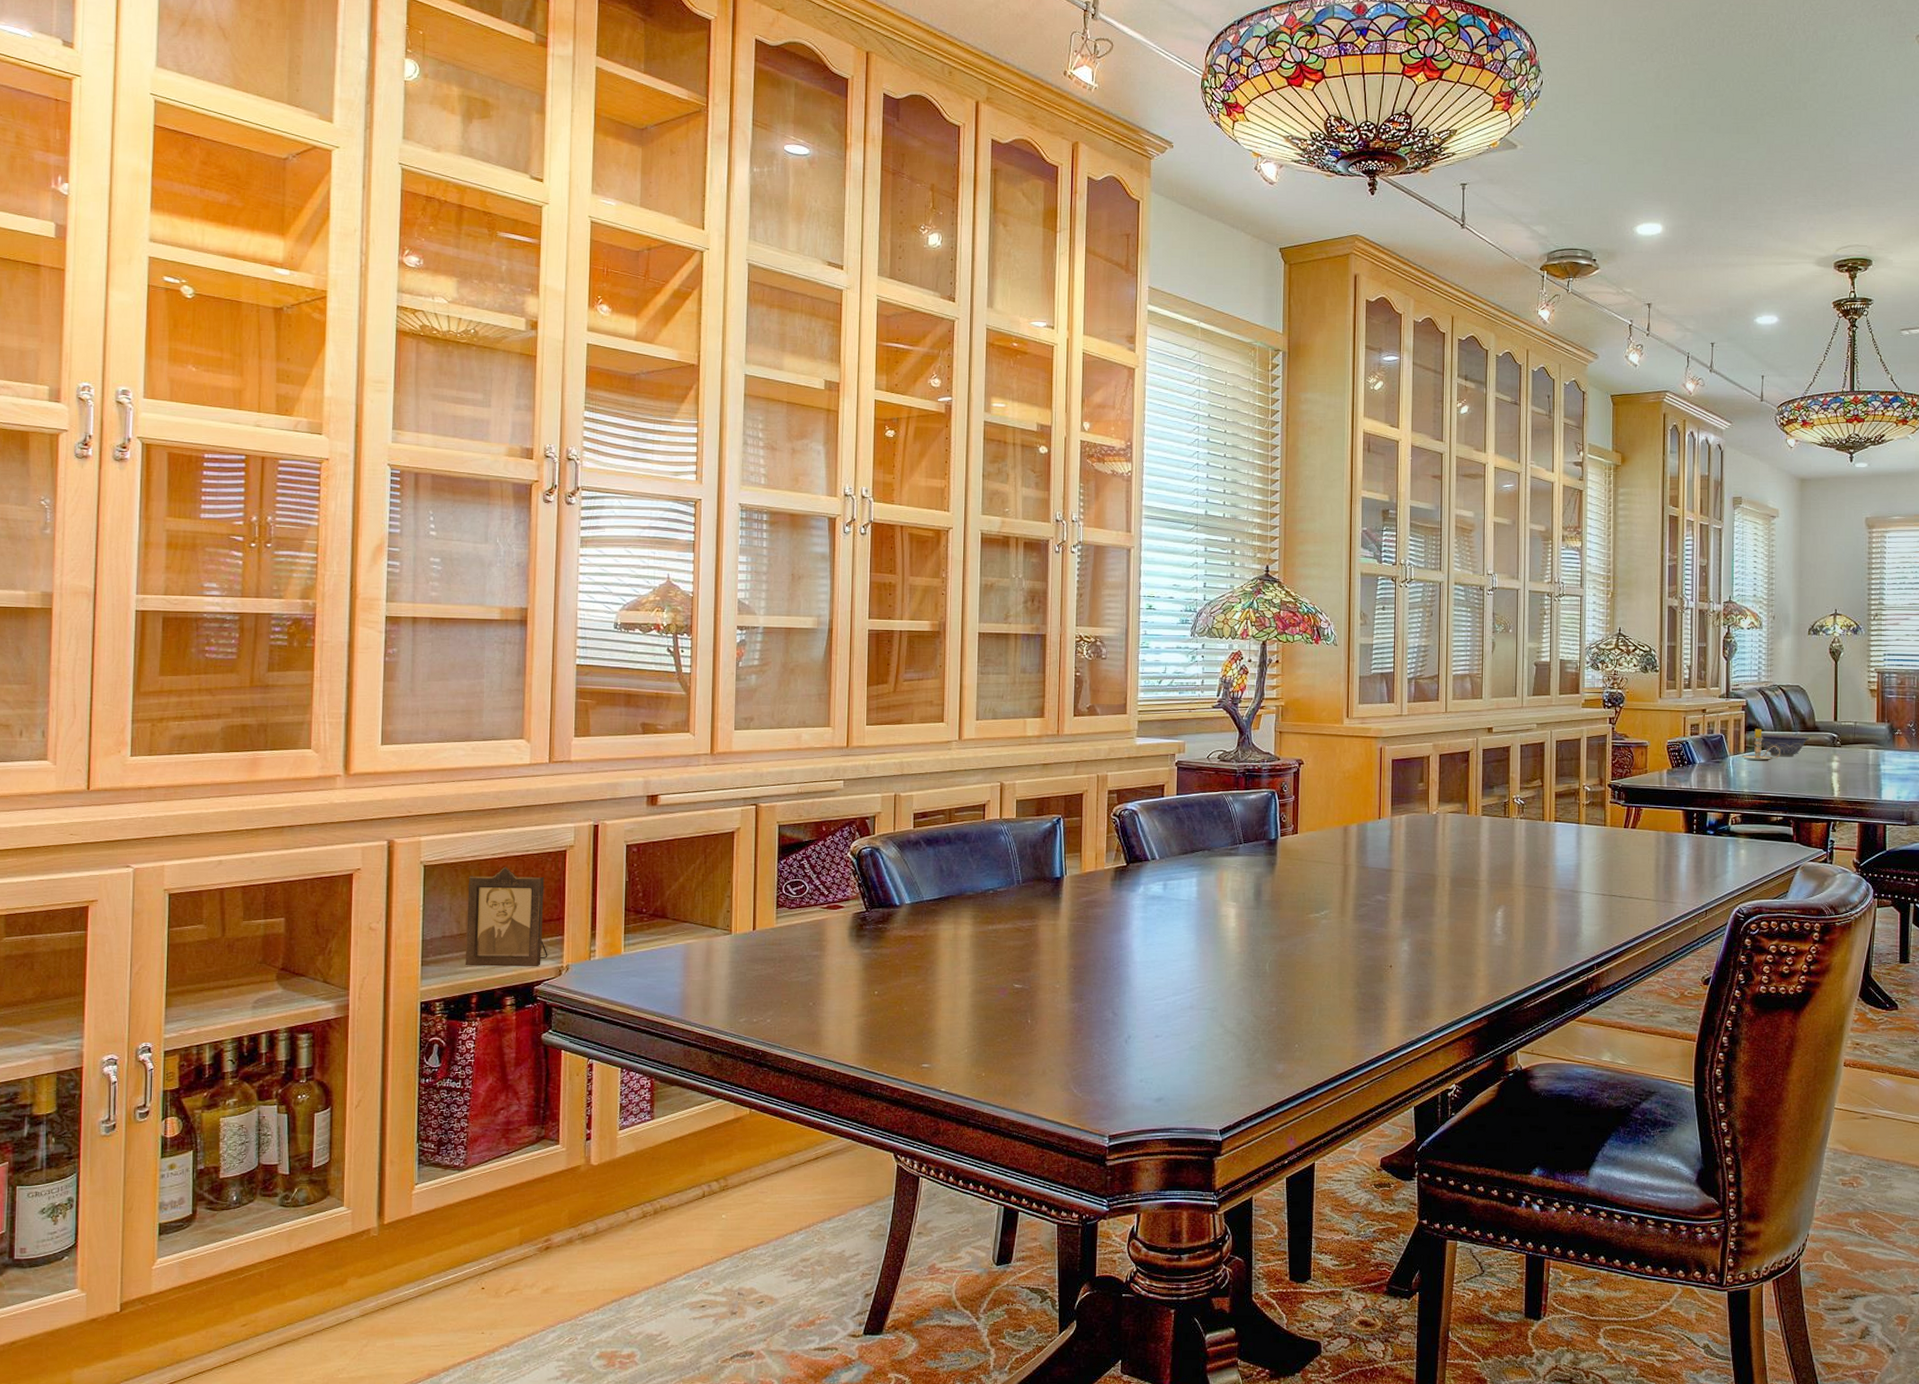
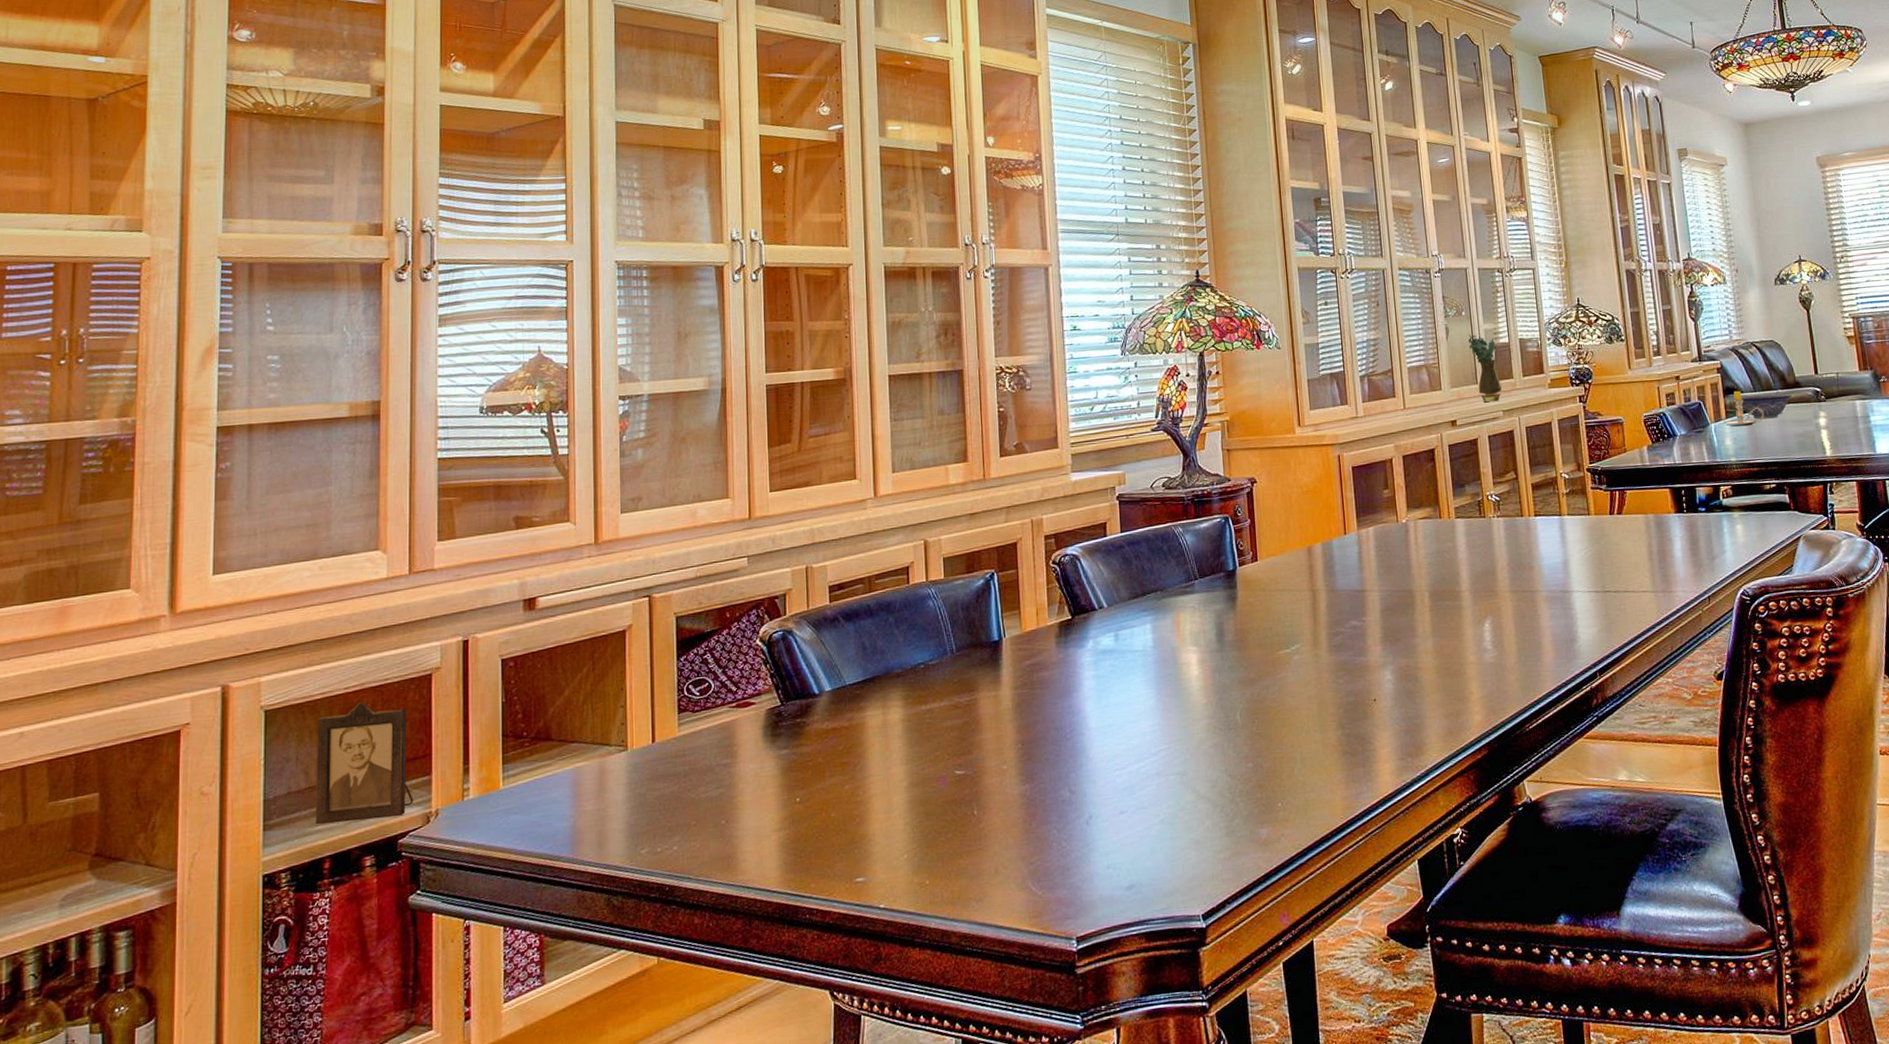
vase: none [1513,650,1538,715] -> present [1468,334,1502,403]

